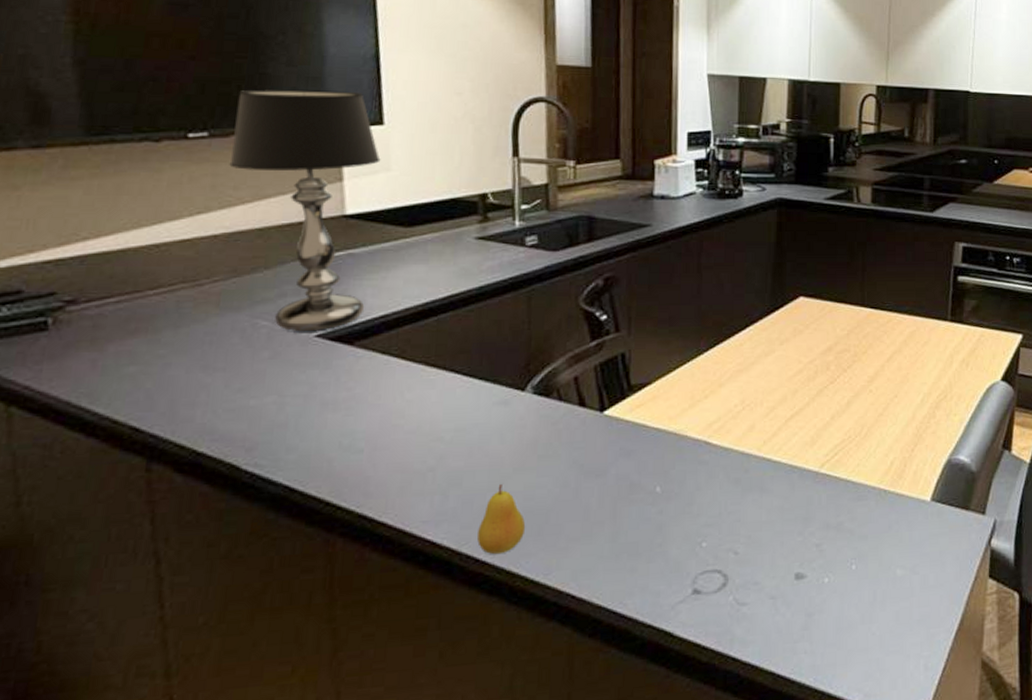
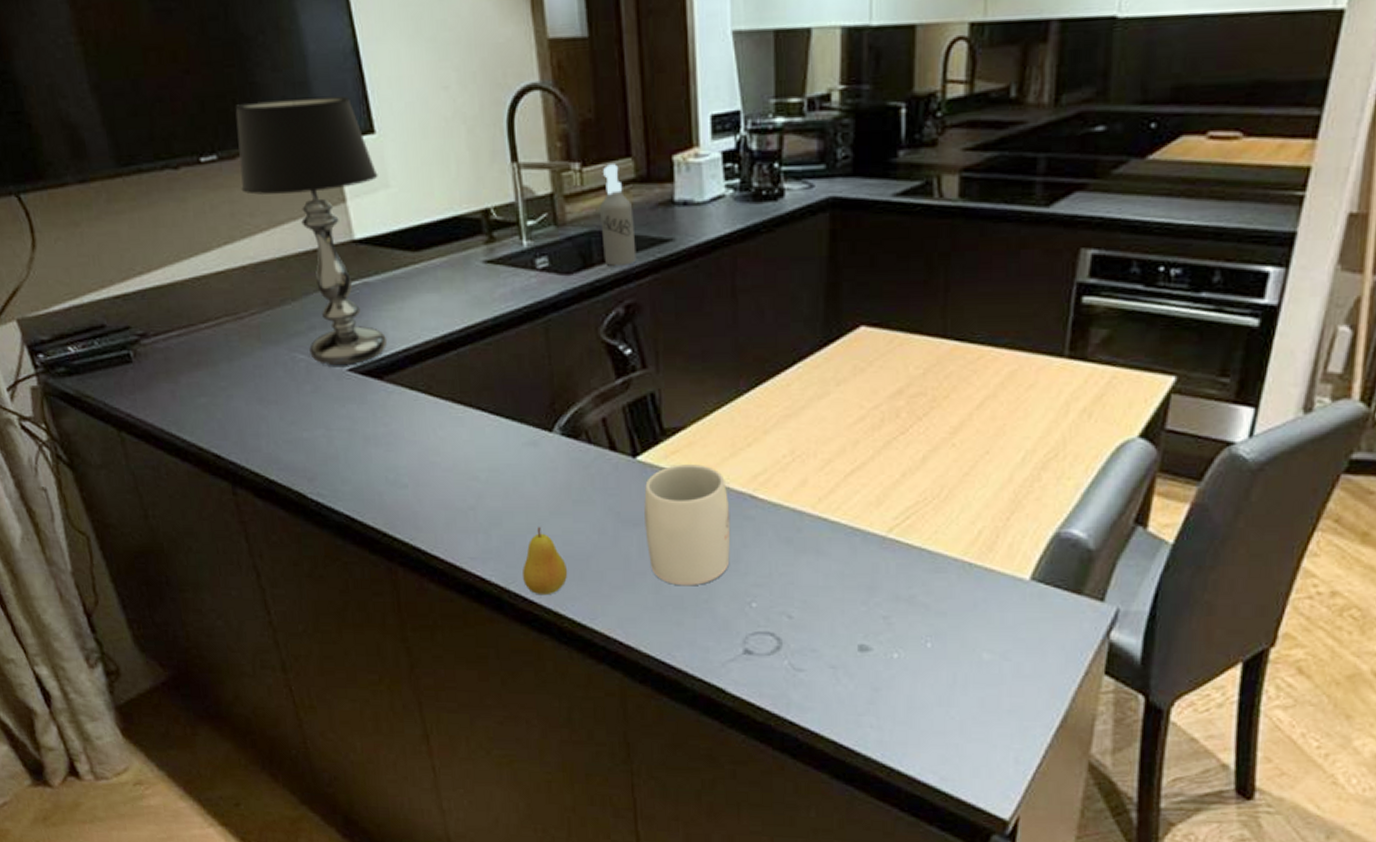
spray bottle: none [588,164,618,246] -> present [600,164,637,267]
mug: none [606,416,687,533] -> present [644,464,731,586]

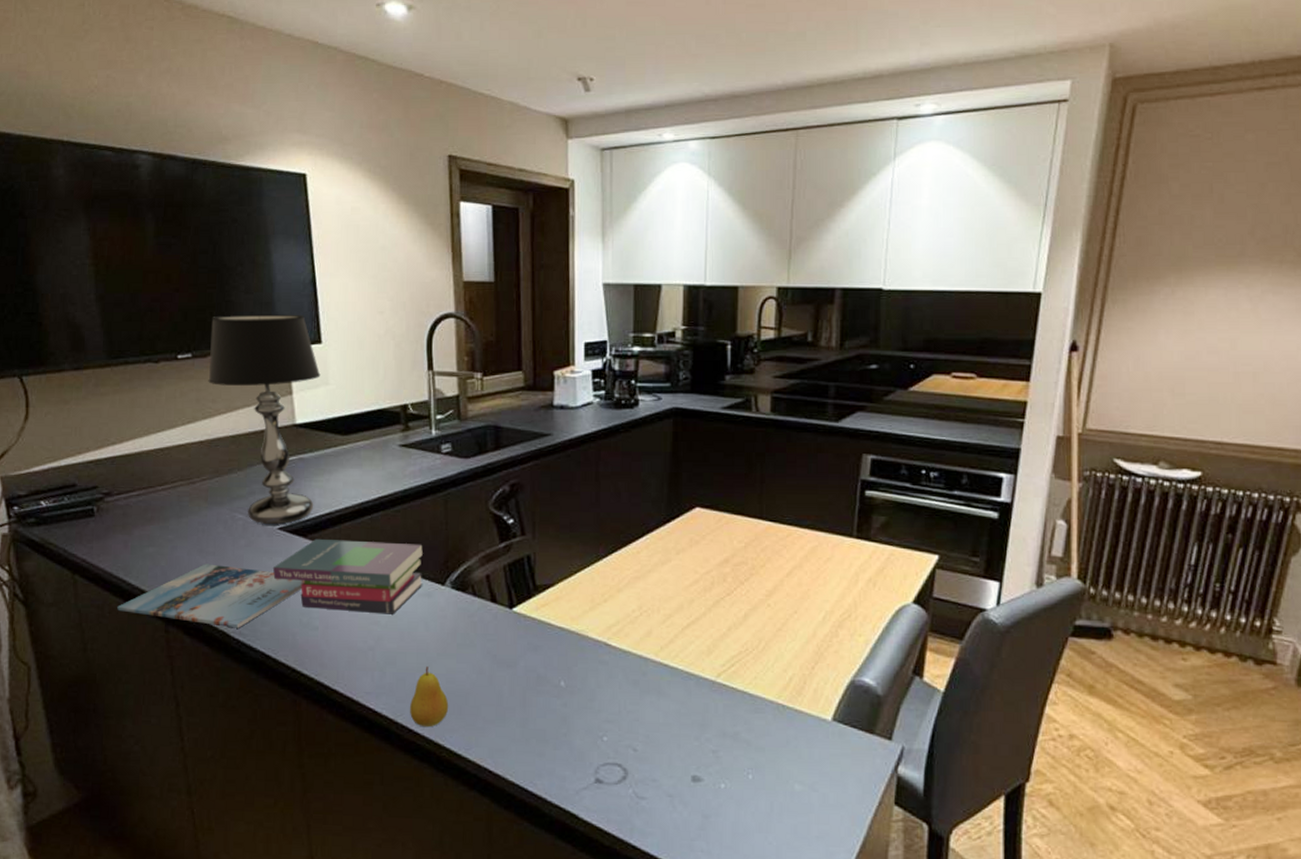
magazine: none [175,414,386,488] -> present [117,564,304,628]
books: none [346,380,527,468] -> present [272,538,423,614]
spray bottle: present [600,164,637,267] -> none [495,375,522,454]
mug: present [644,464,731,586] -> none [516,616,588,721]

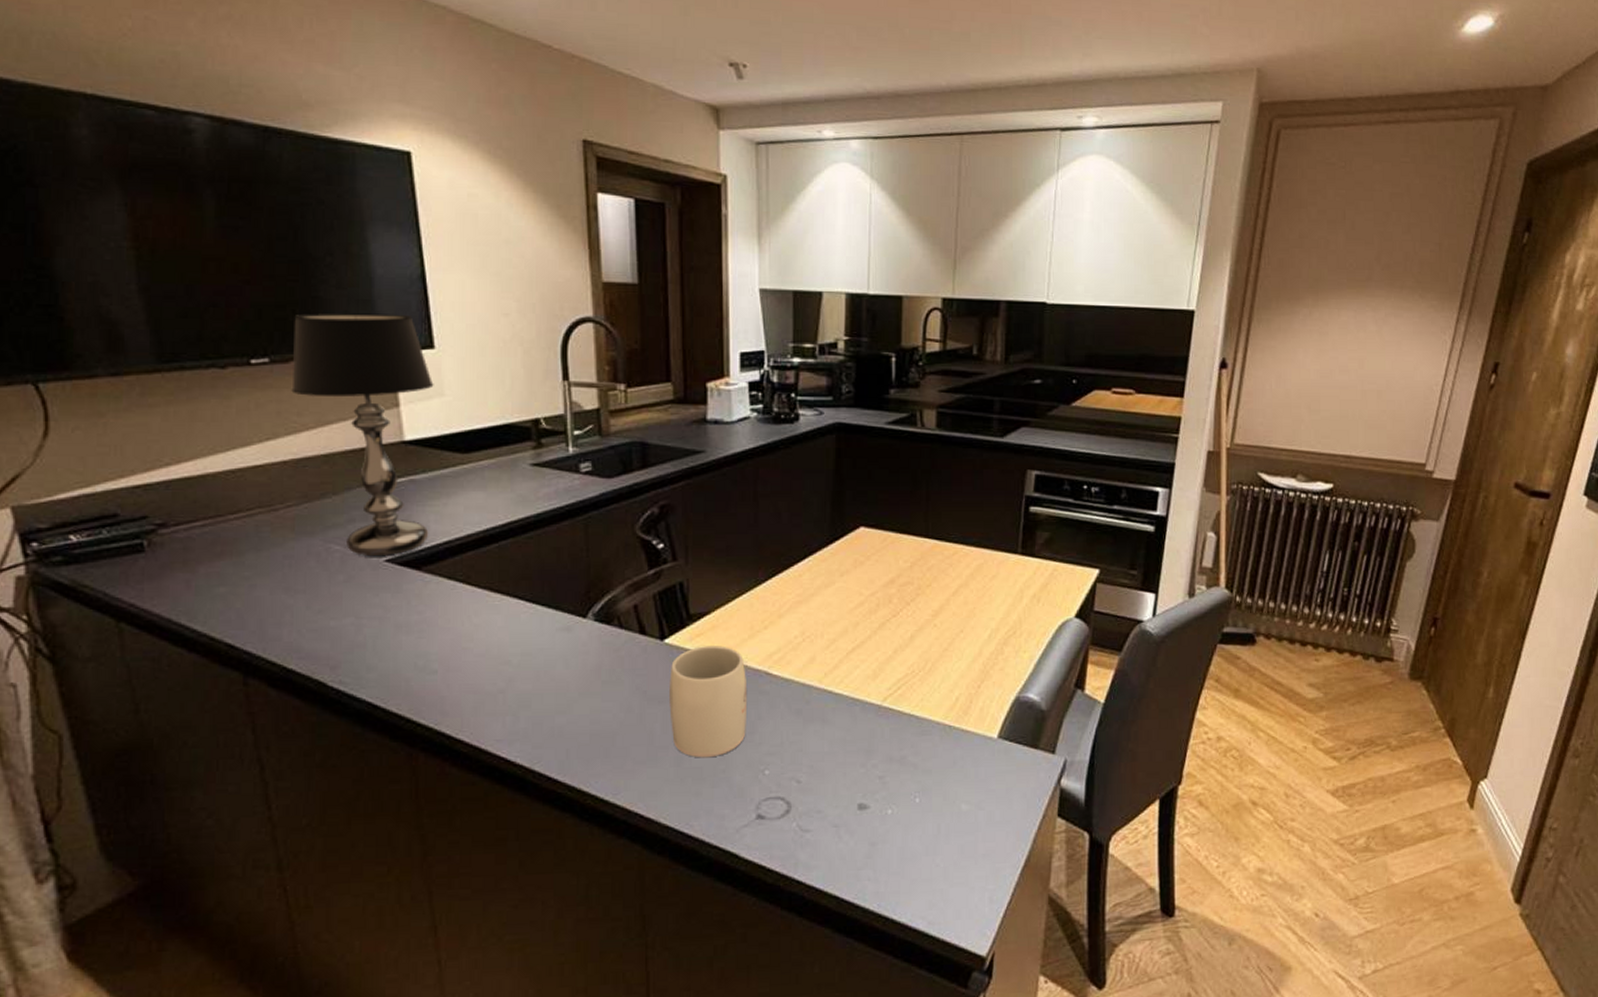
magazine: present [117,564,304,628] -> none [179,604,419,677]
books: present [272,538,423,614] -> none [379,570,561,653]
fruit: present [410,667,449,728] -> none [549,708,594,774]
mug: none [516,616,588,721] -> present [669,646,748,758]

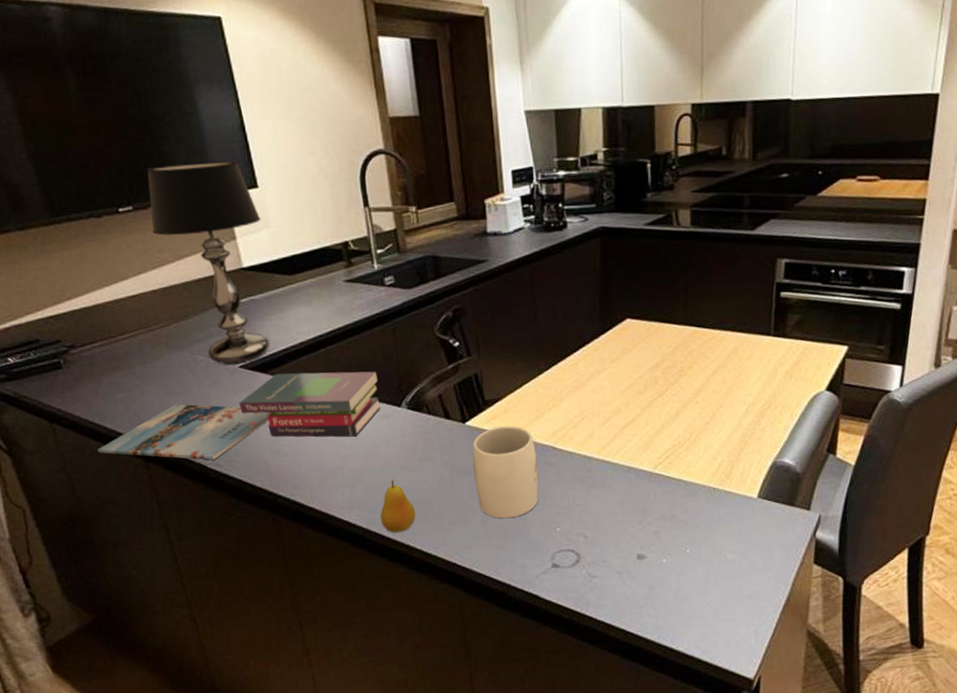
magazine: none [179,604,419,677] -> present [98,404,270,460]
books: none [379,570,561,653] -> present [238,371,381,437]
fruit: none [549,708,594,774] -> present [380,480,416,533]

